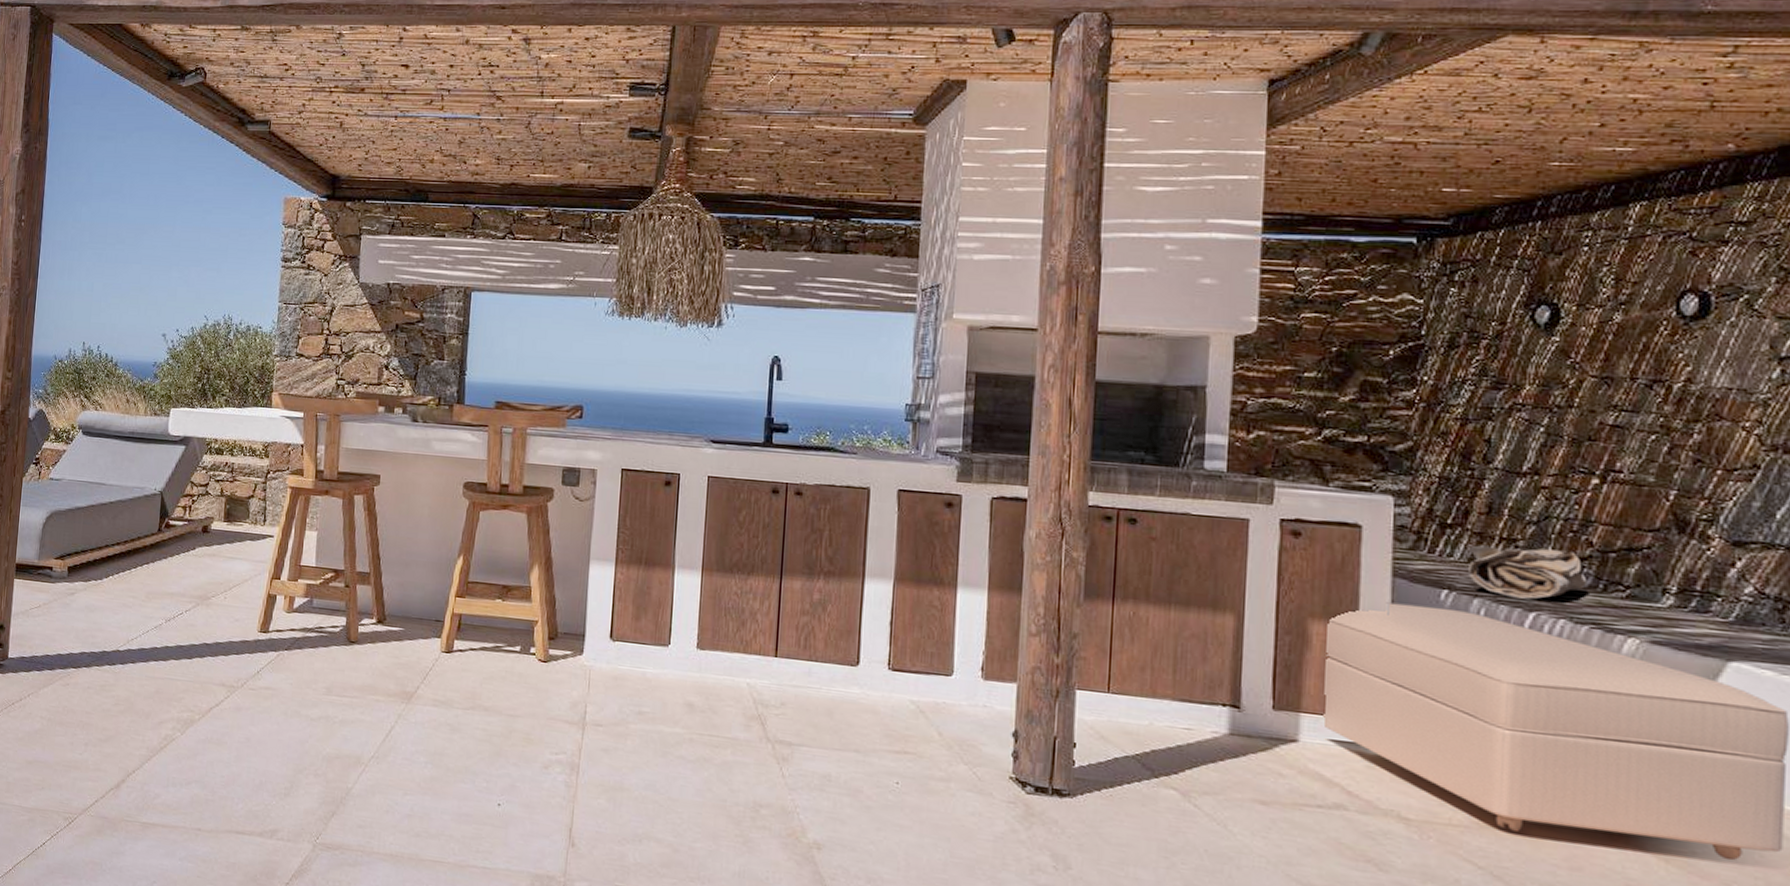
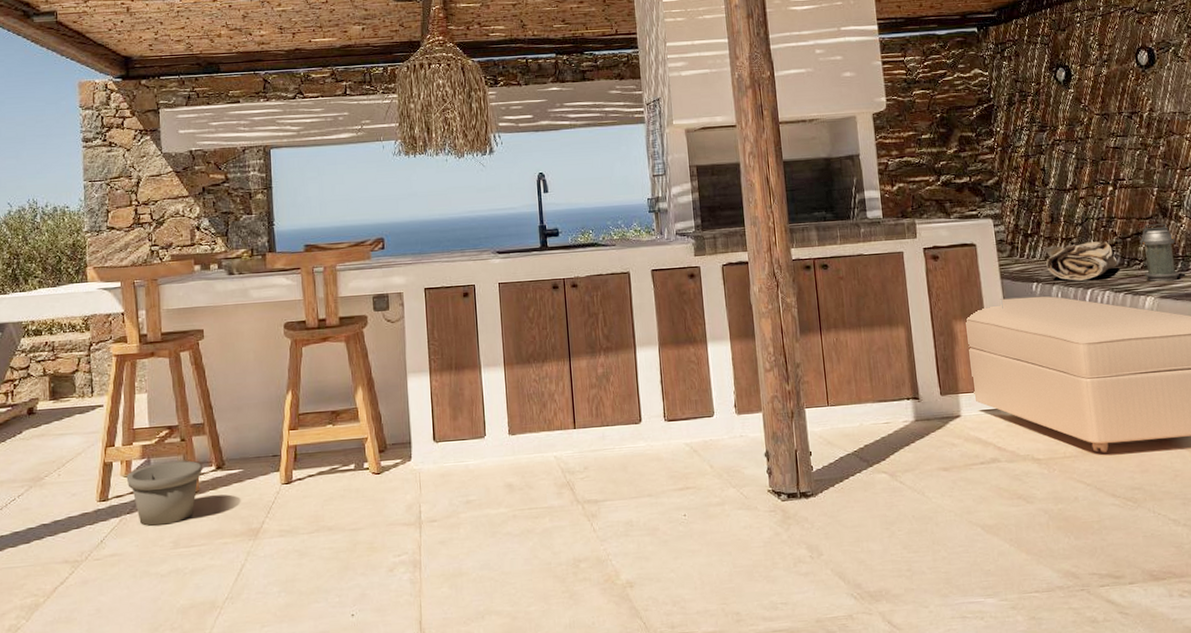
pot: none [288,605,363,670] -> present [126,460,202,526]
lantern: none [1629,539,1694,623] -> present [1139,222,1180,282]

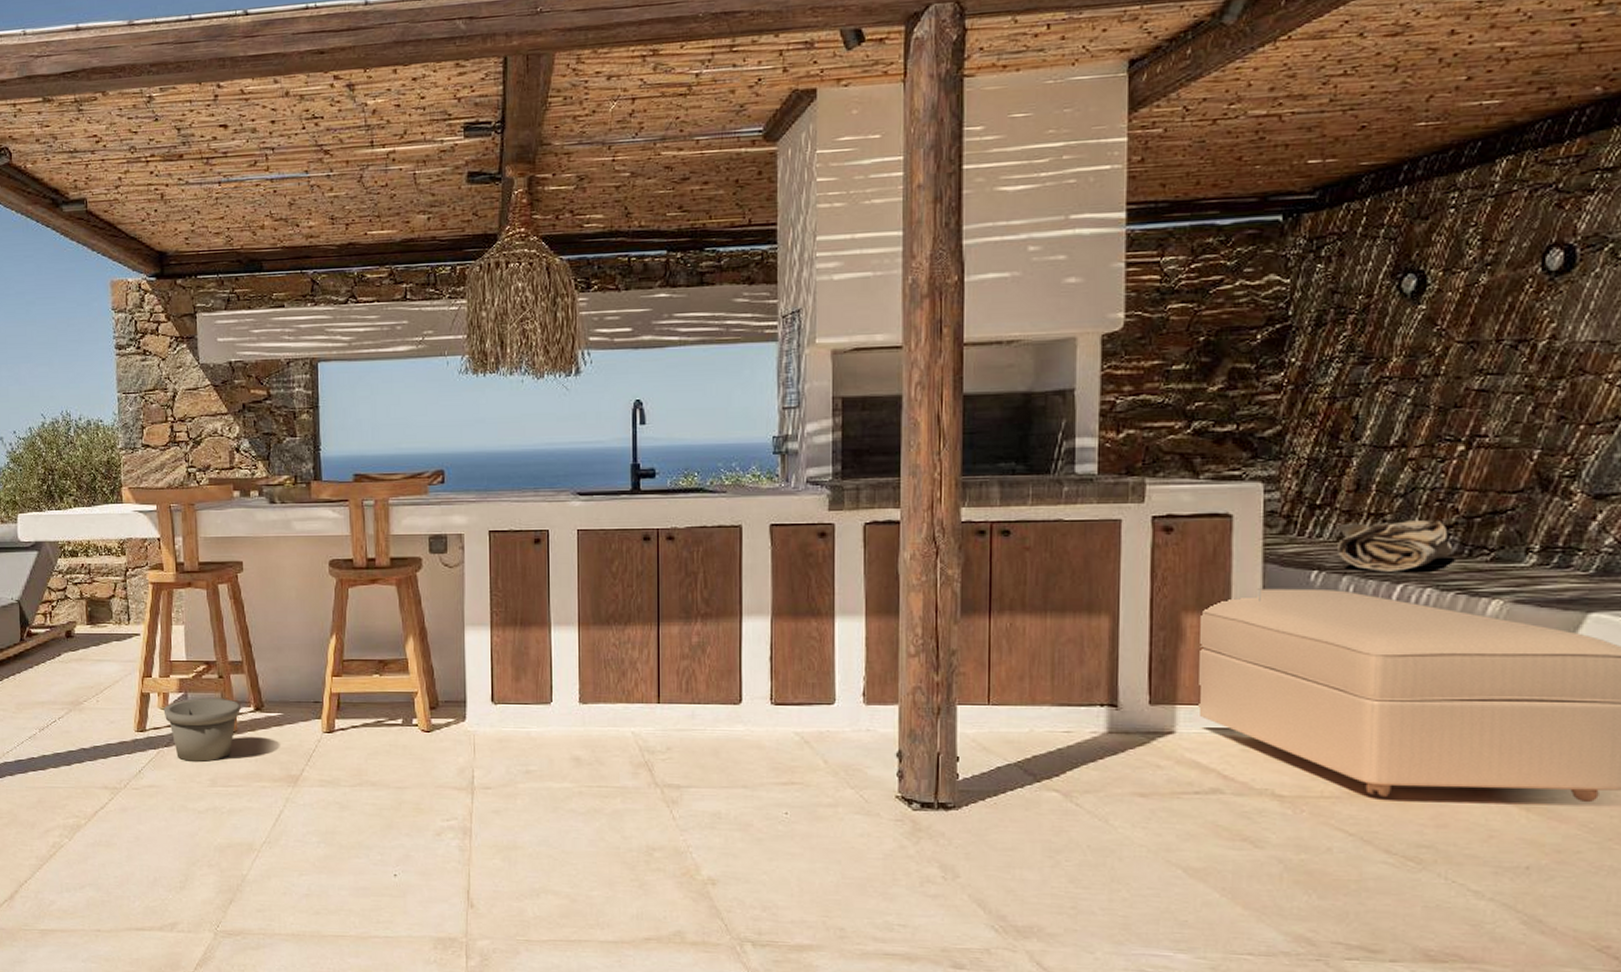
lantern: present [1139,222,1180,282] -> none [1493,499,1556,581]

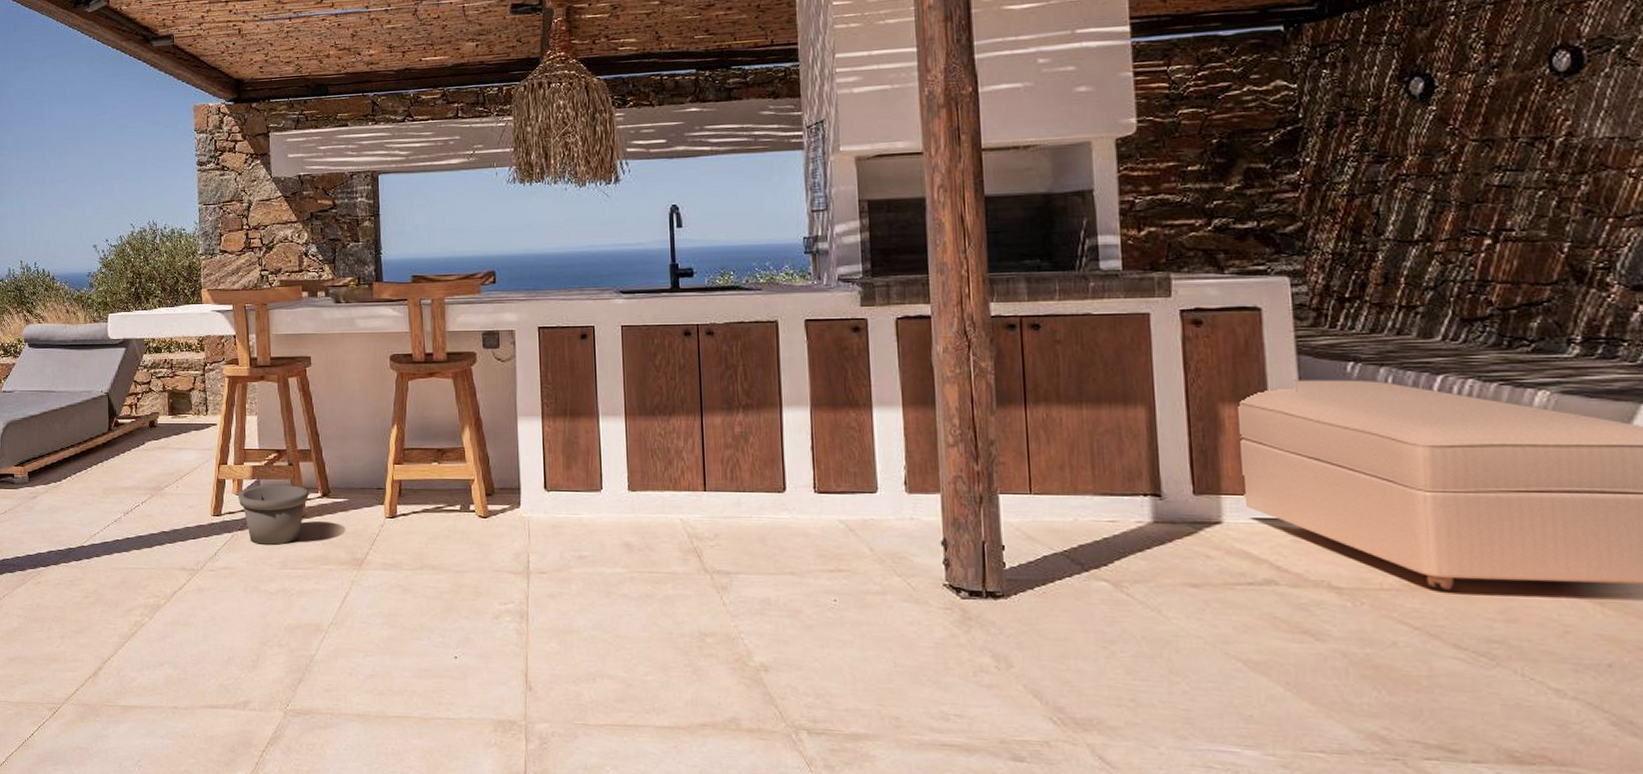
towel: present [1337,520,1453,572] -> none [1368,312,1492,363]

